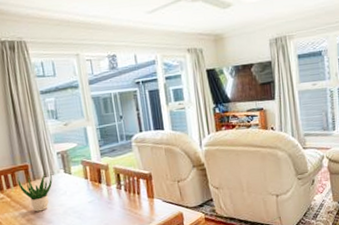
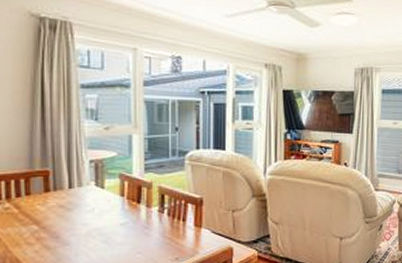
potted plant: present [17,173,53,212] -> none [32,184,78,230]

